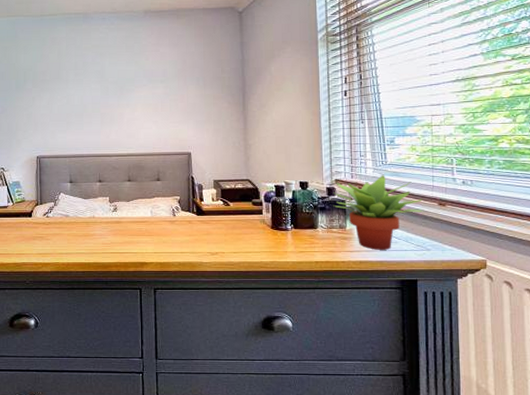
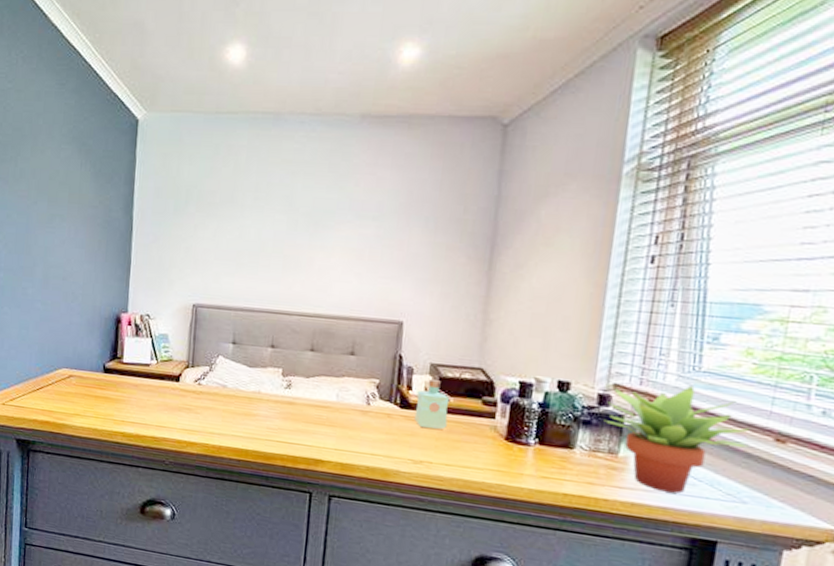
perfume: none [207,192,231,227] -> present [414,379,450,430]

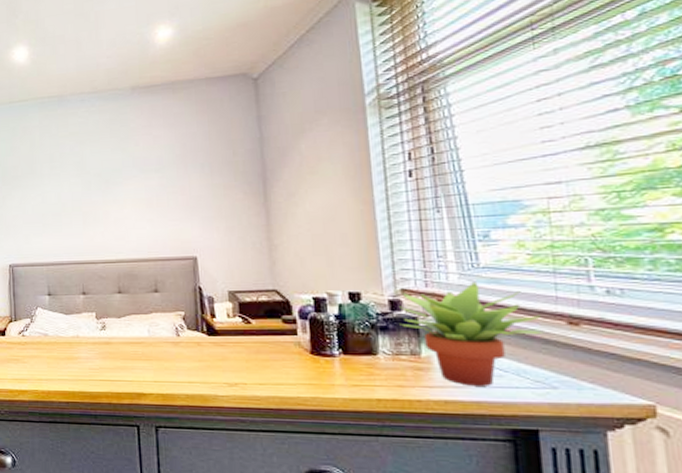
perfume: present [414,379,450,430] -> none [221,306,254,351]

